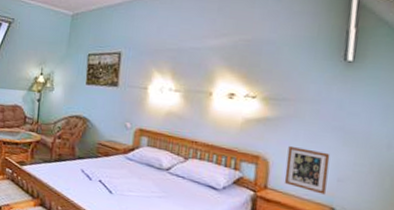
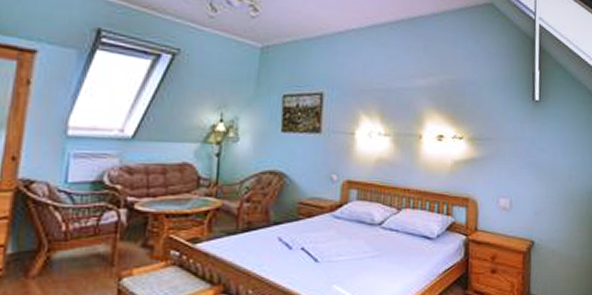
picture frame: present [284,145,331,195] -> none [491,184,528,229]

